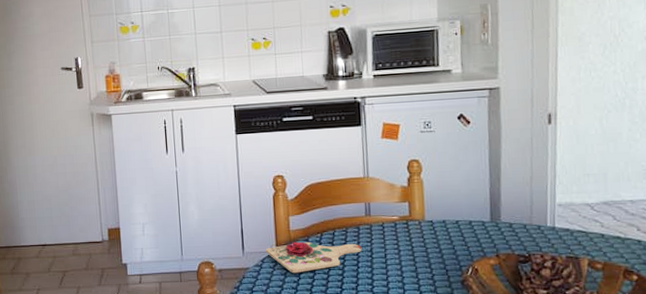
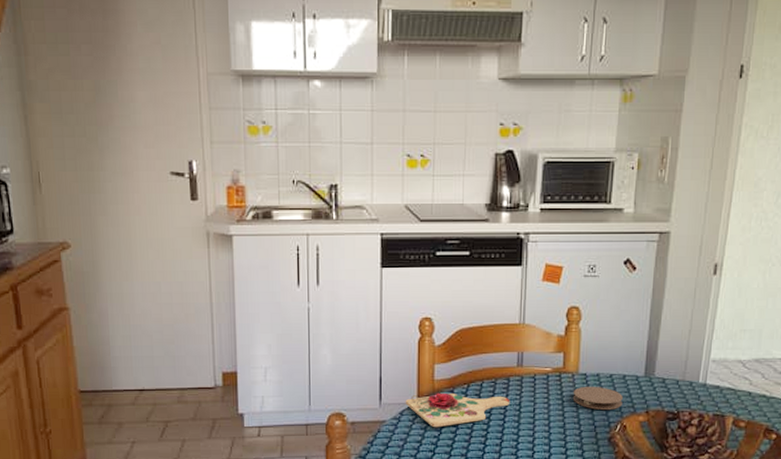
coaster: none [421,232,471,254] -> present [572,386,623,410]

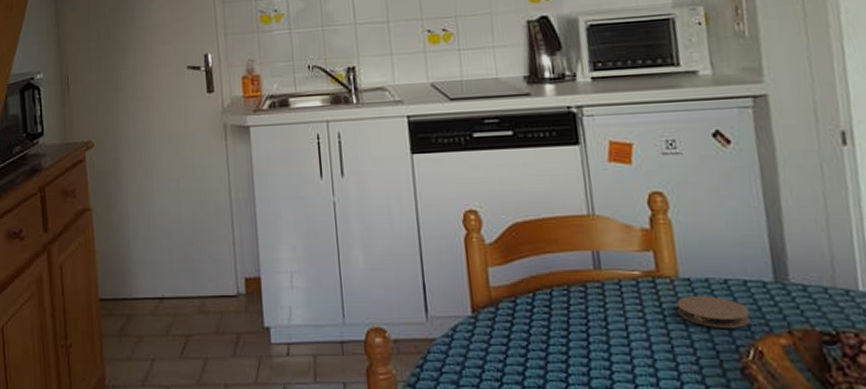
cutting board: present [405,392,510,428] -> none [457,303,593,349]

